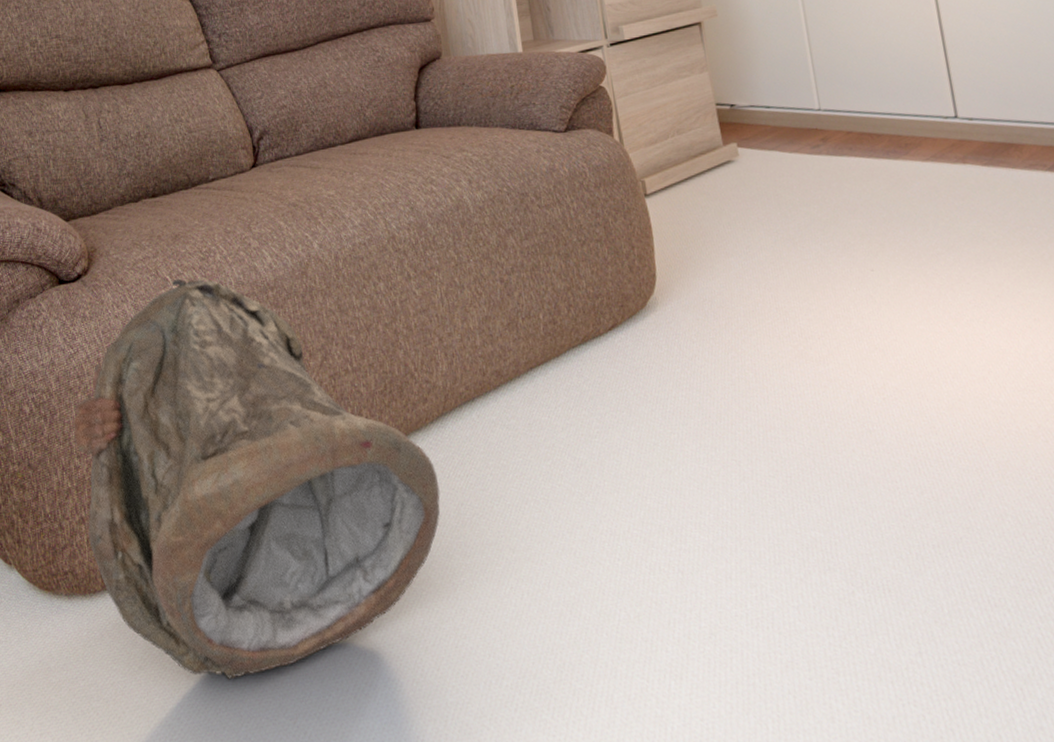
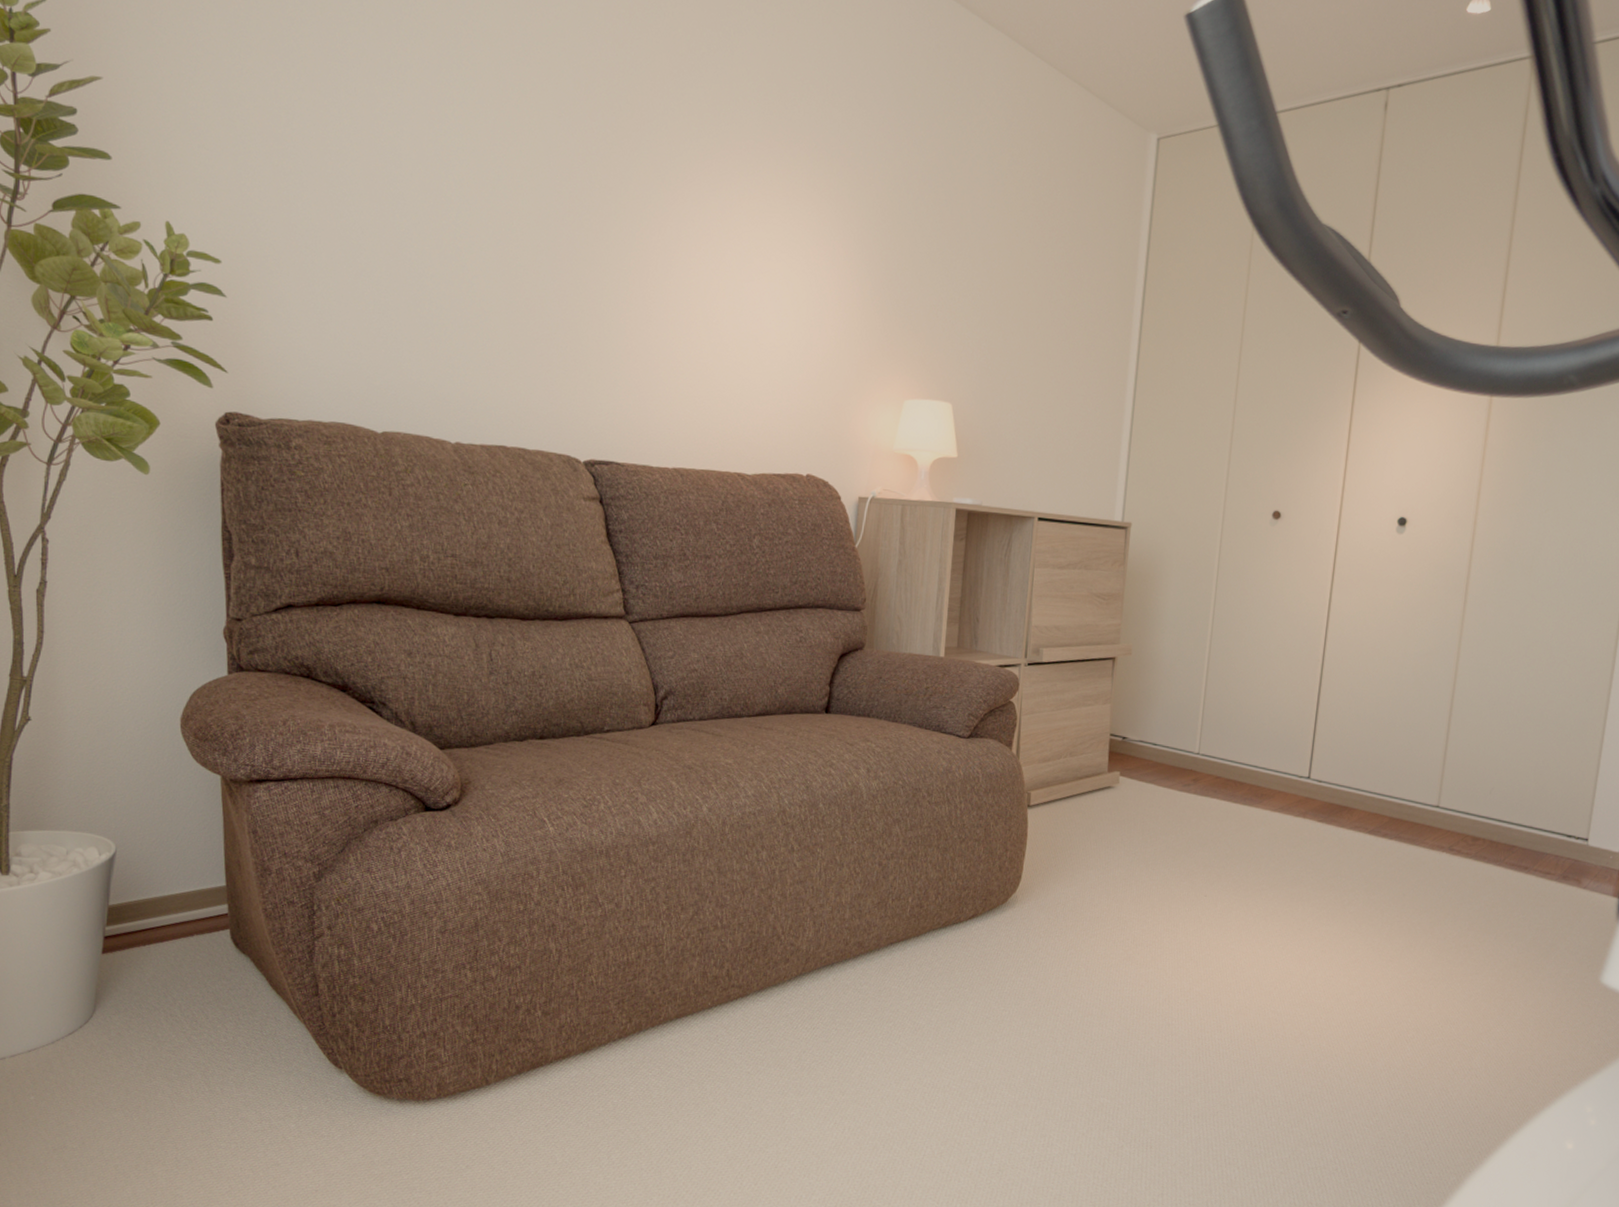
bag: present [73,278,441,680] -> none [424,821,786,1182]

